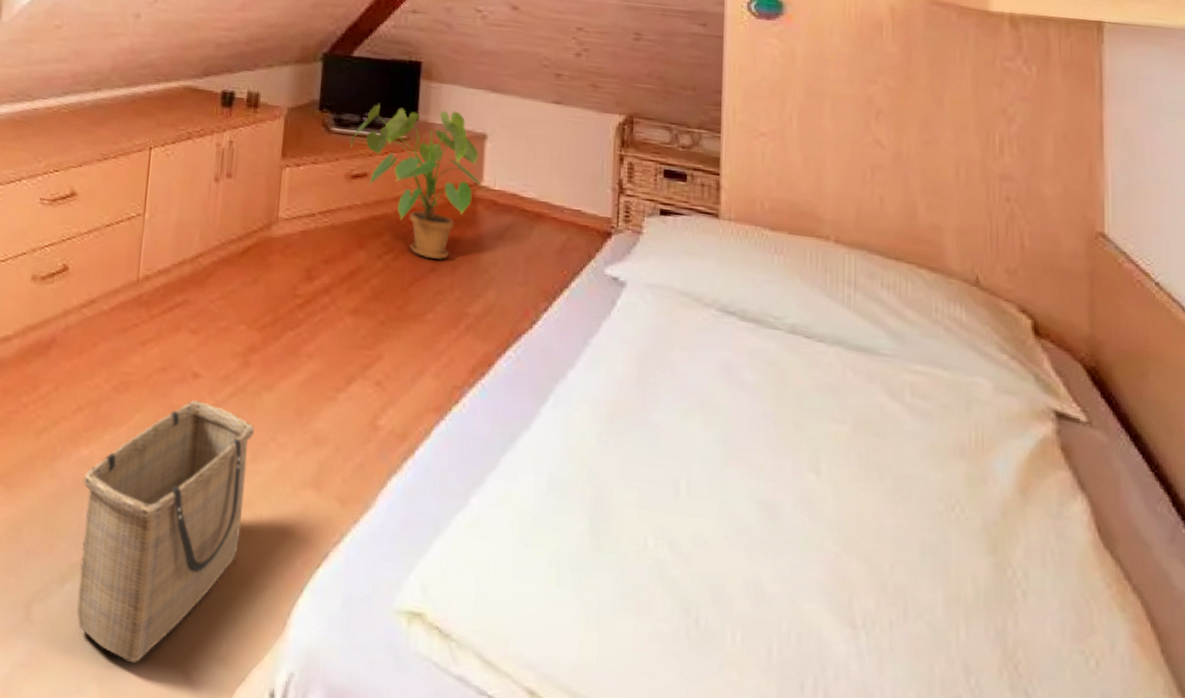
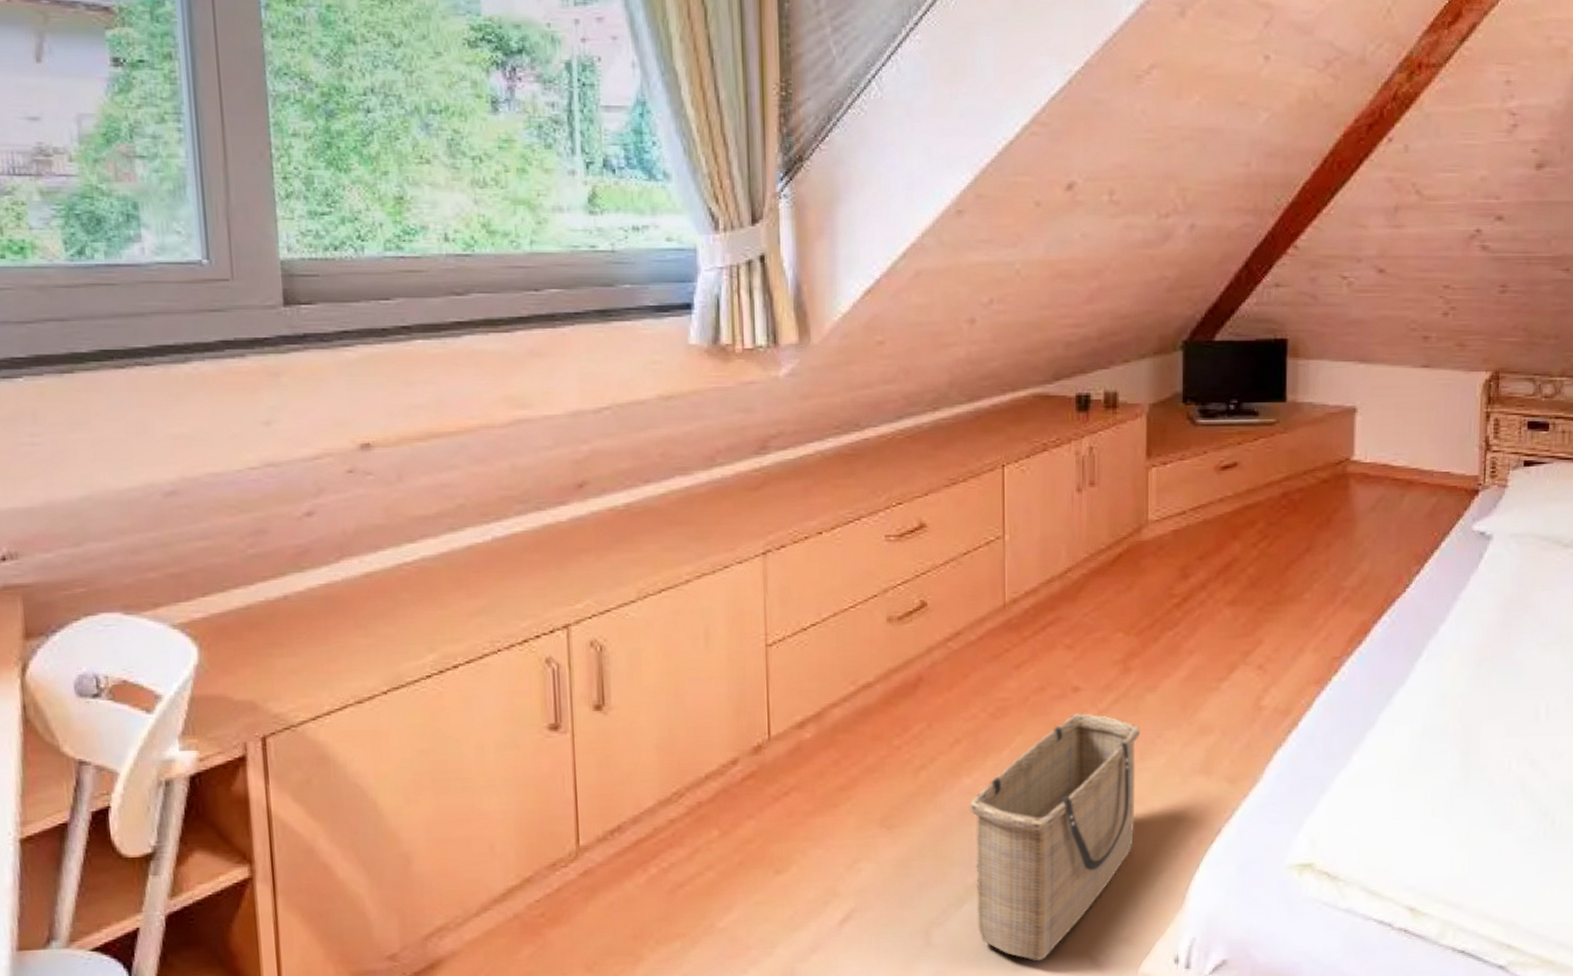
house plant: present [350,103,485,260] -> none [1217,387,1357,539]

